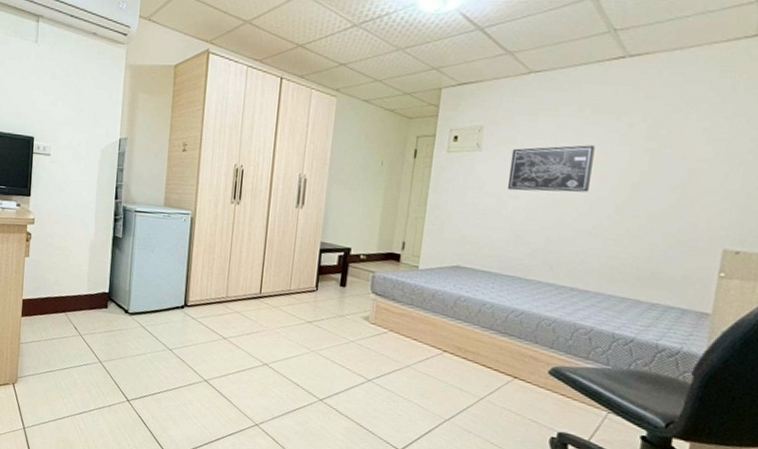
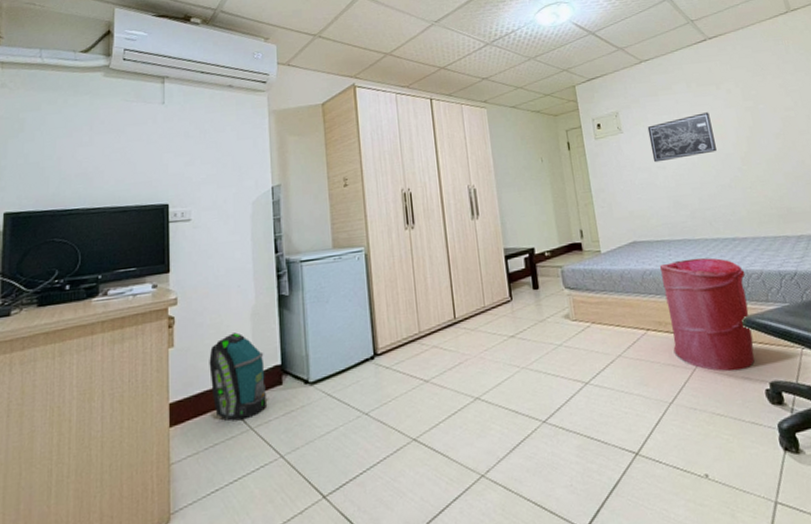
backpack: none [53,257,96,327] -> present [209,332,267,421]
laundry hamper: none [465,294,573,414] -> present [659,257,755,372]

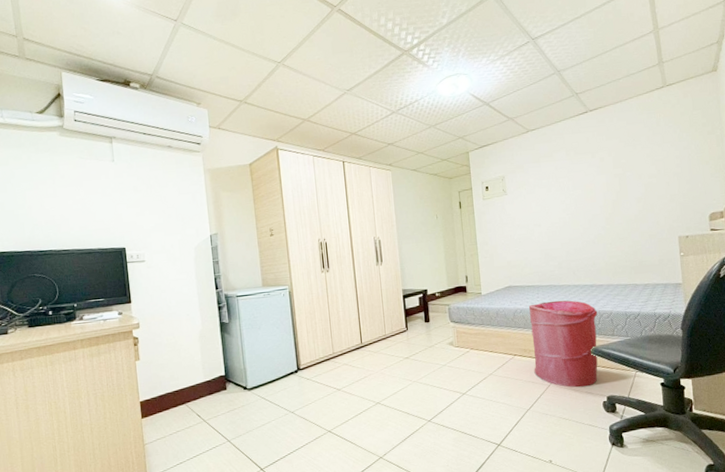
backpack: present [209,332,267,421] -> none [168,350,215,415]
wall art: present [647,112,717,163] -> none [528,178,586,221]

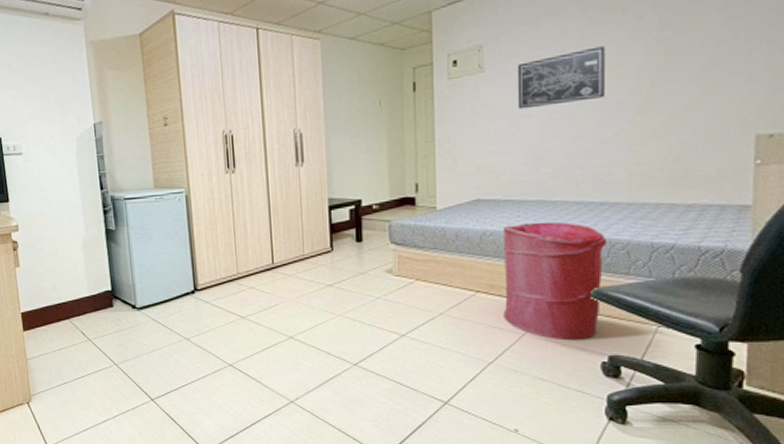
wall art: none [528,178,586,221] -> present [517,46,605,110]

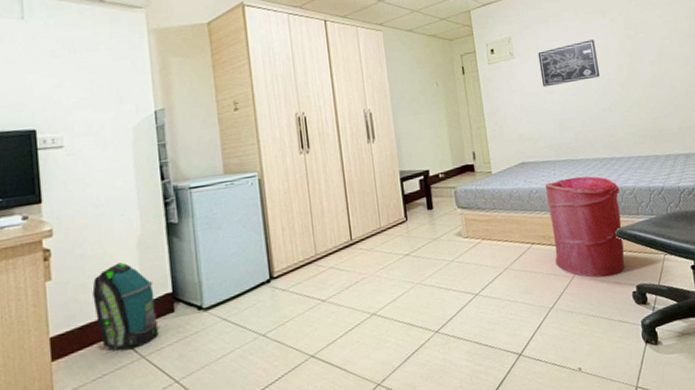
backpack: none [49,259,101,332] -> present [92,262,159,351]

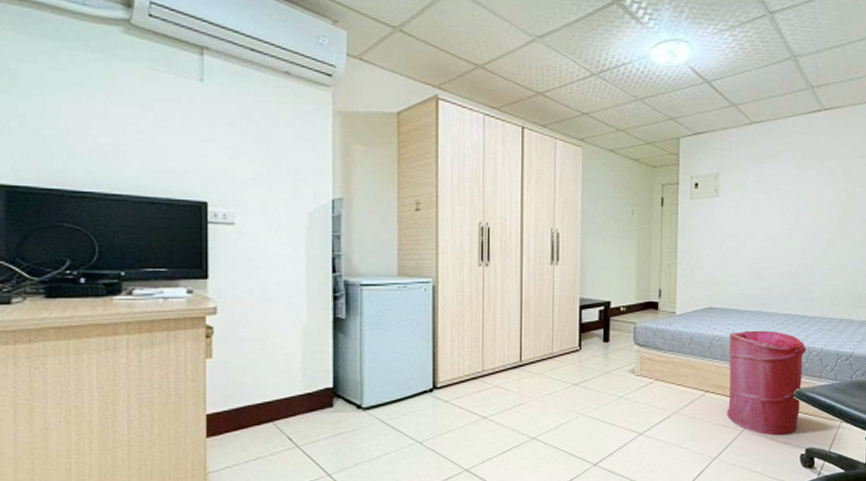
backpack: present [92,262,159,351] -> none [252,350,316,438]
wall art: present [537,39,600,87] -> none [743,187,808,232]

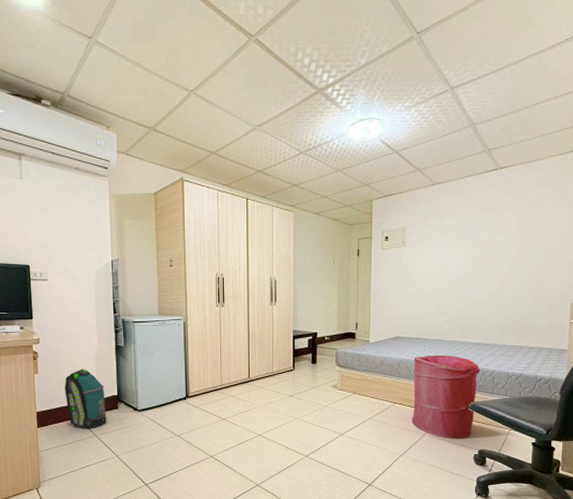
backpack: none [252,350,316,438] -> present [64,369,107,429]

